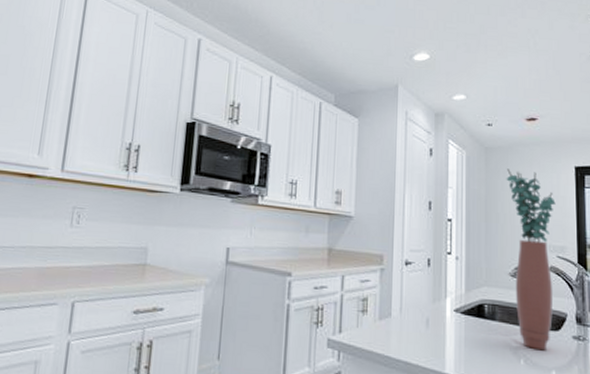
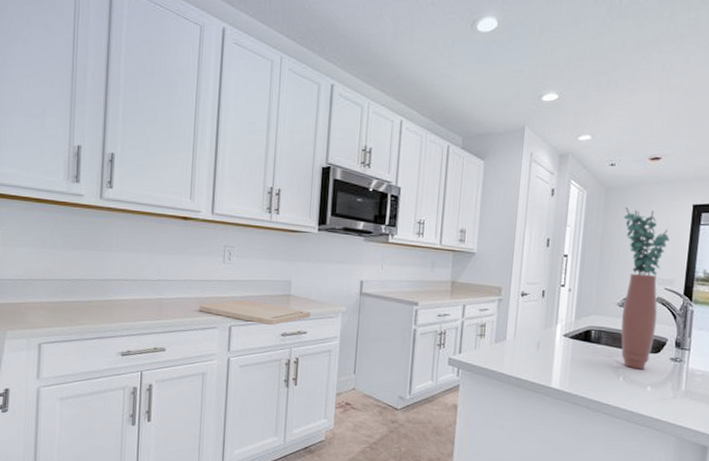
cutting board: none [38,270,170,301] -> present [200,300,311,326]

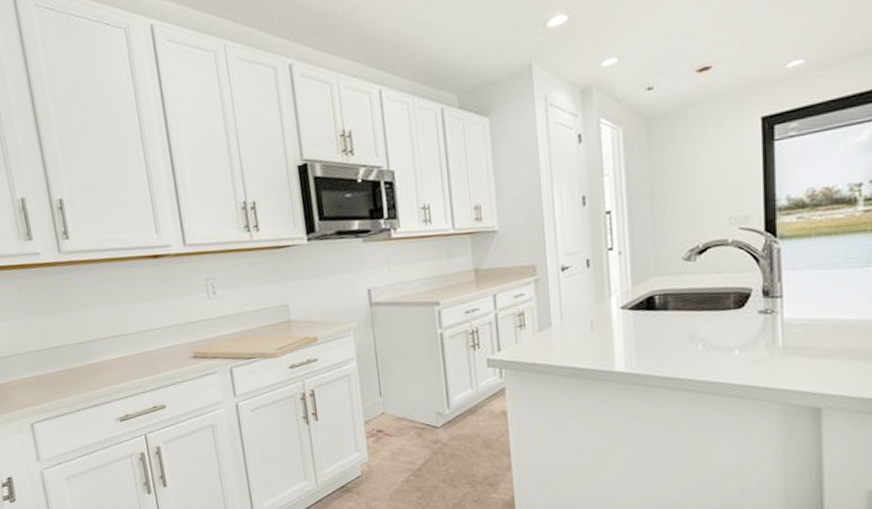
vase: present [620,207,670,370] -> none [674,135,737,332]

